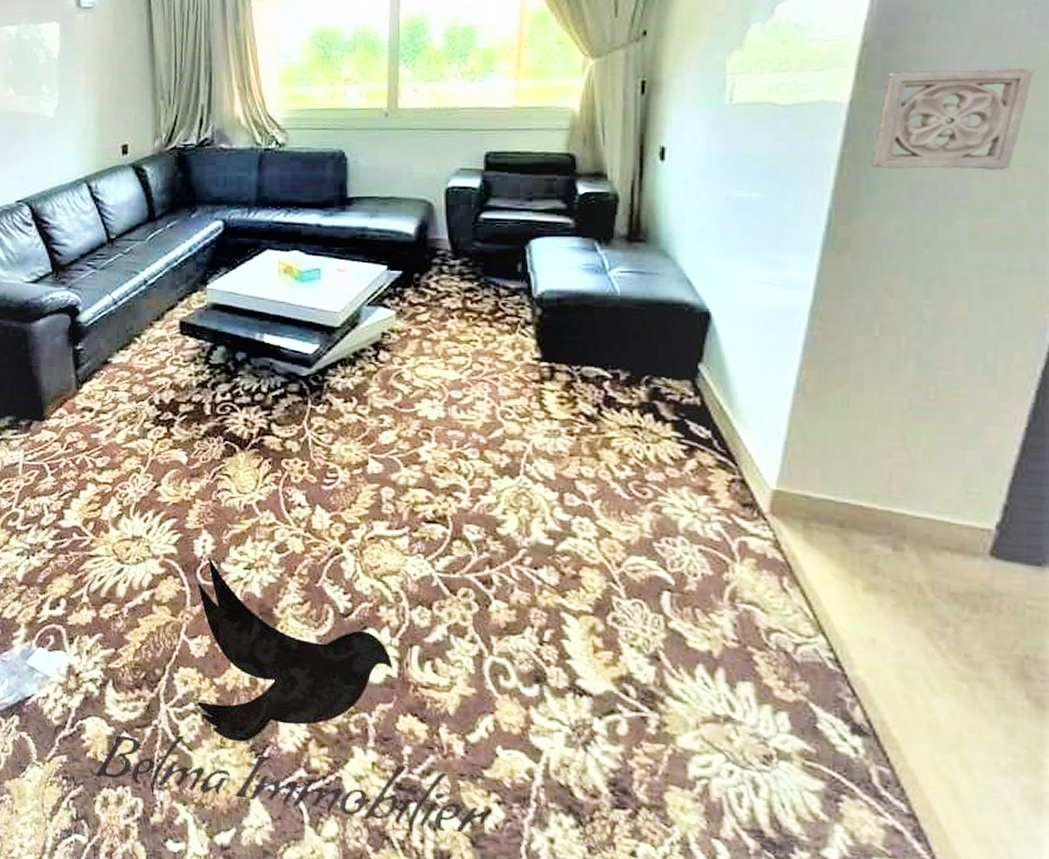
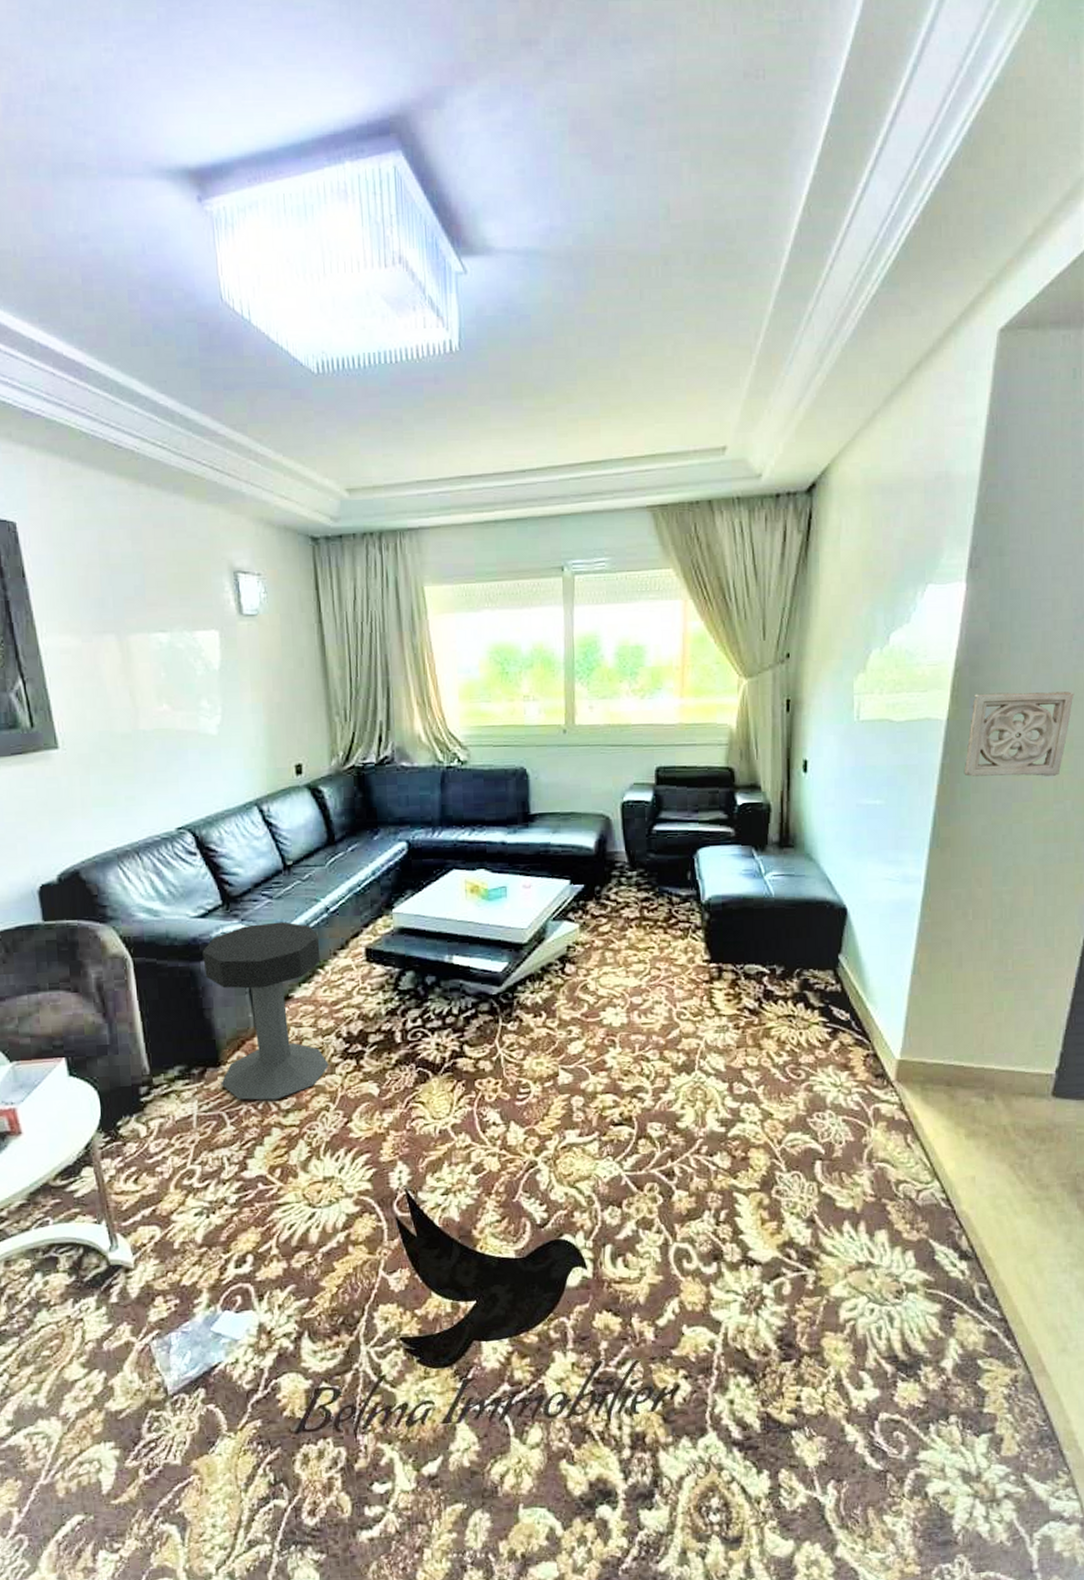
side table: none [33,291,141,457] -> present [202,921,329,1100]

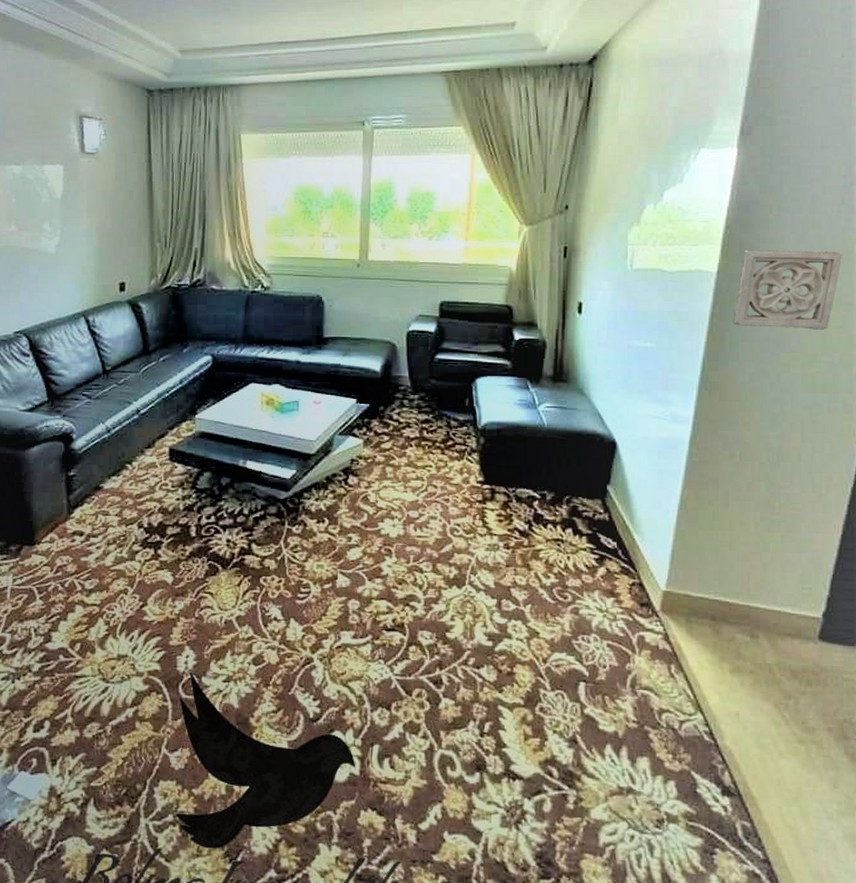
side table: present [202,921,329,1100] -> none [27,419,130,580]

